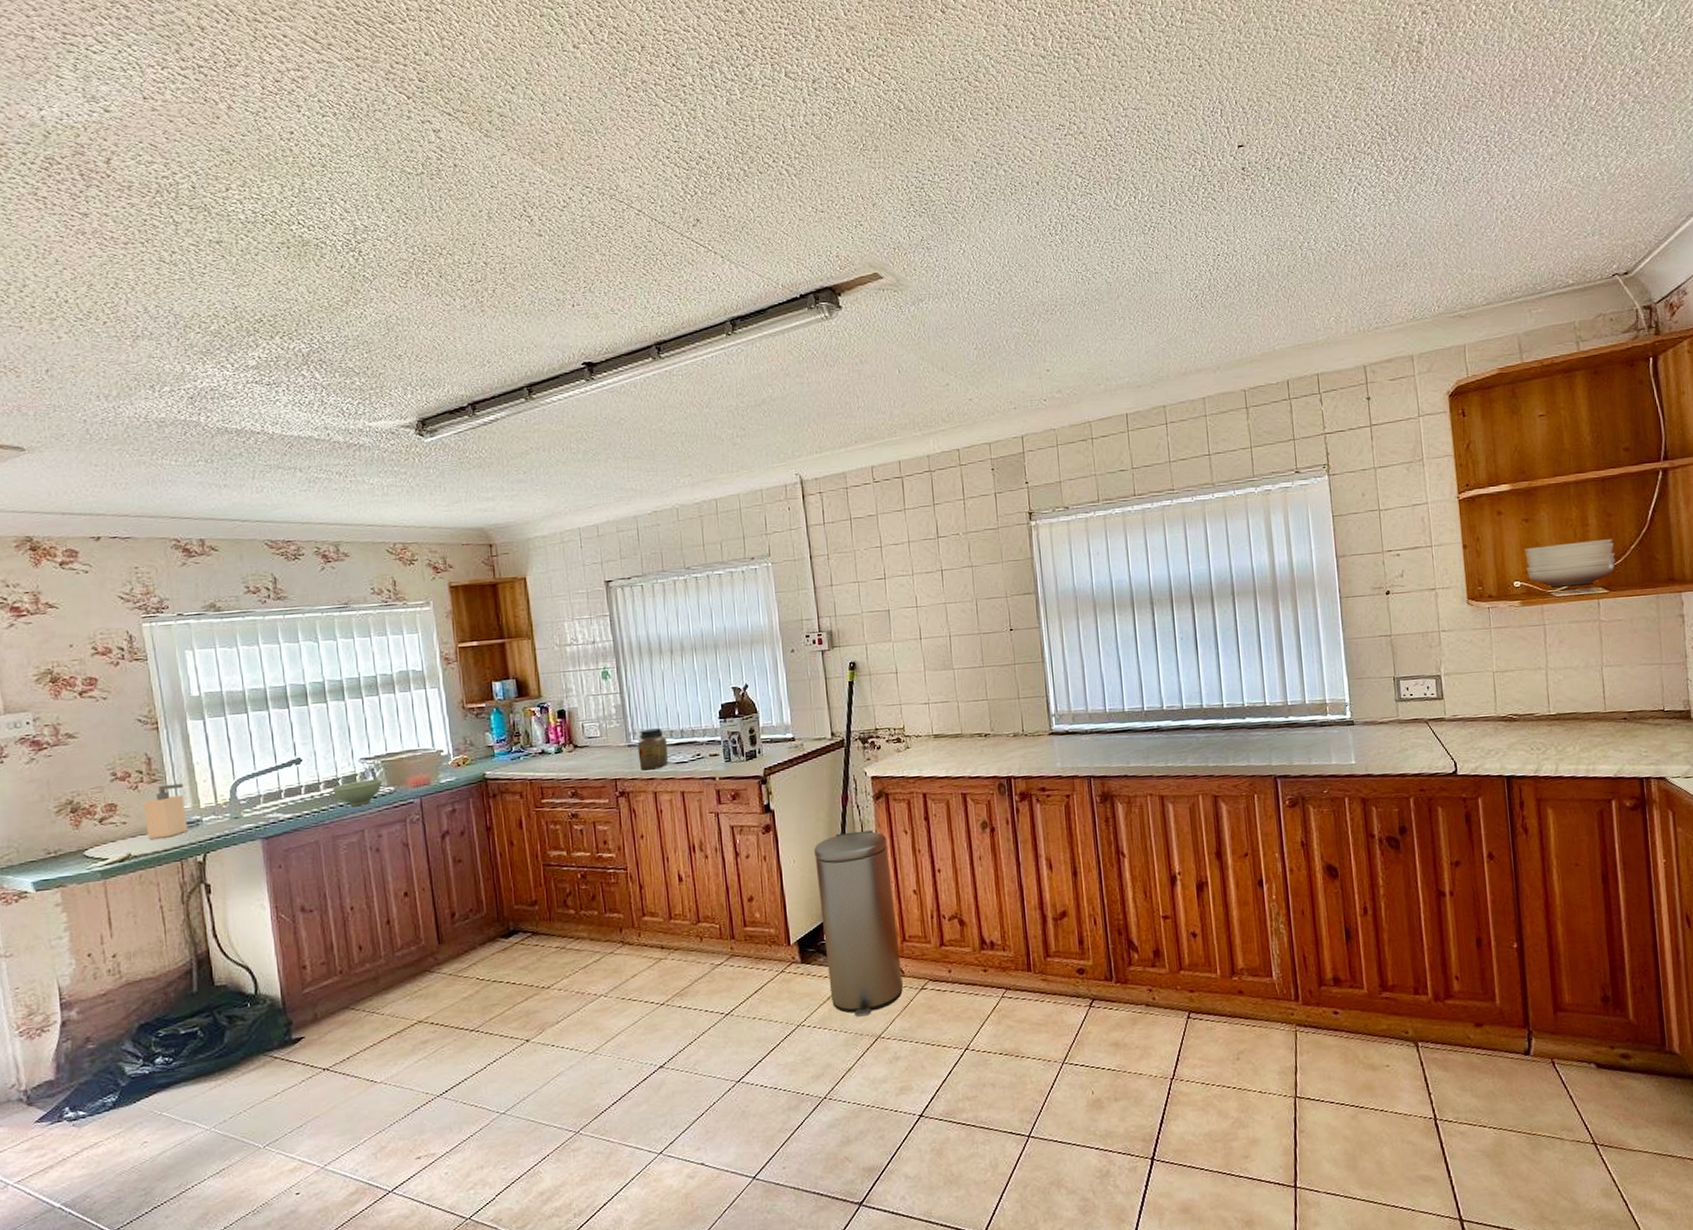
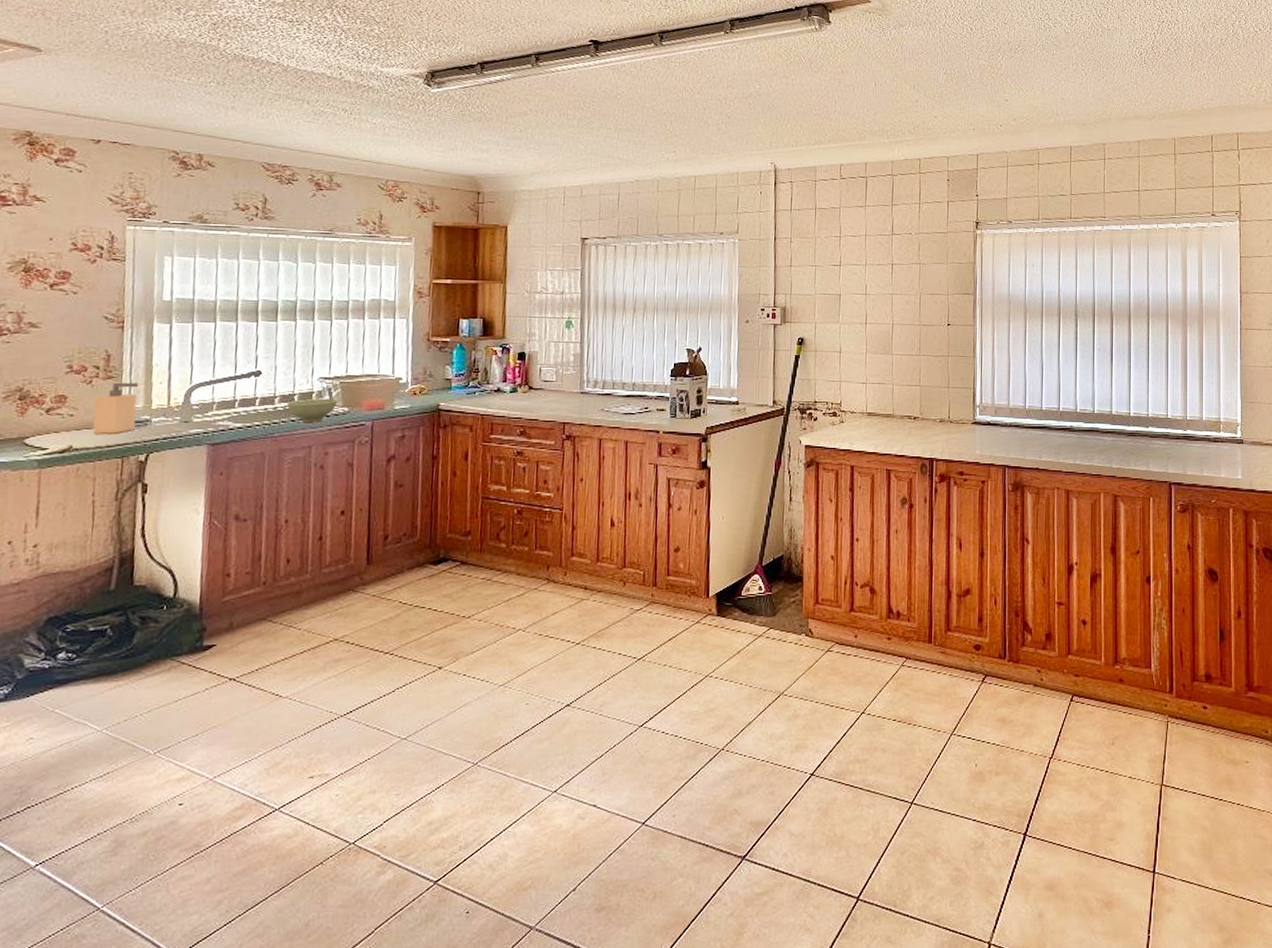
jar: present [637,727,669,771] -> none [589,378,618,418]
pedal bin: present [814,830,903,1017] -> none [741,495,812,672]

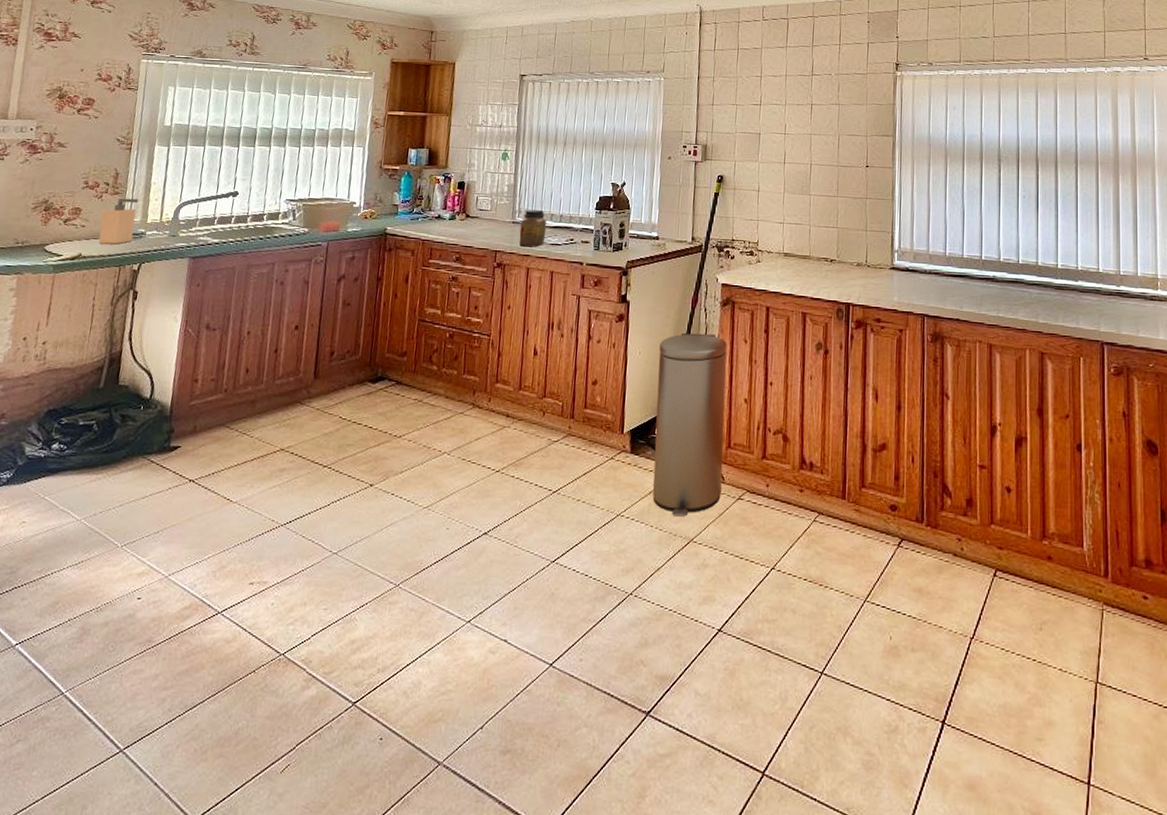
bowl: present [286,398,338,423] -> none [256,218,300,242]
jar: none [589,378,618,418] -> present [519,209,546,248]
pedal bin: none [741,495,812,672] -> present [652,333,727,517]

